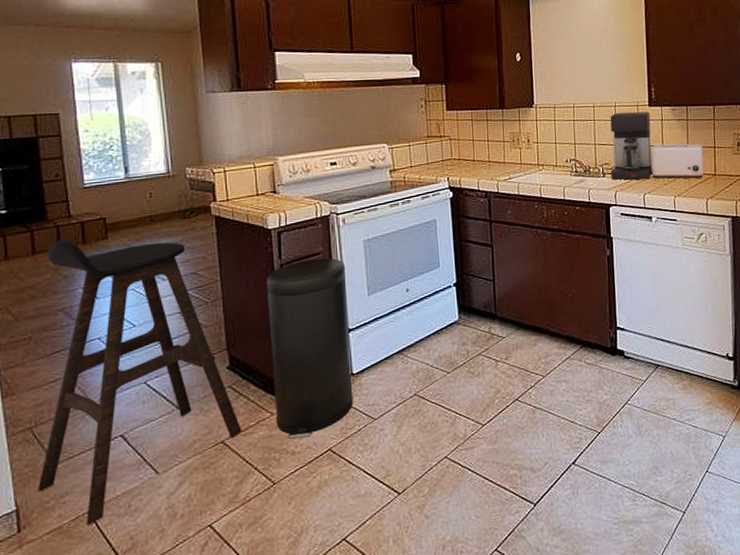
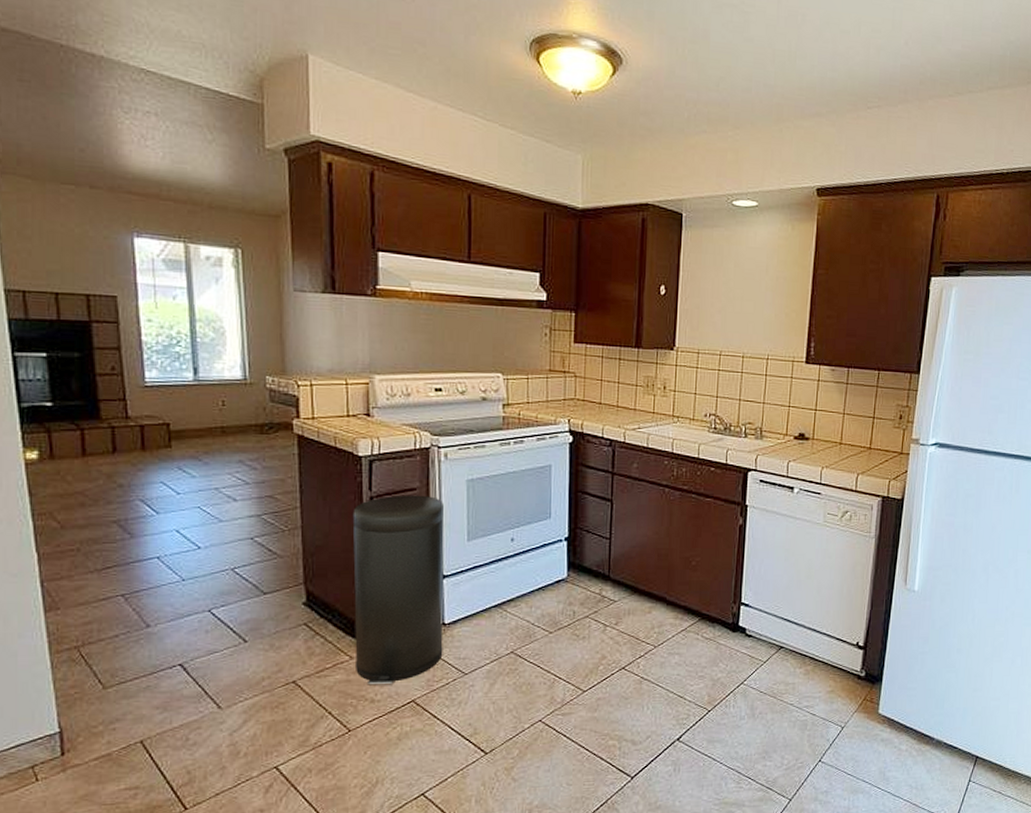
bar stool: present [38,239,242,526] -> none [85,443,317,755]
coffee maker: present [610,111,652,180] -> none [753,366,806,446]
toaster: present [650,143,706,179] -> none [799,407,863,450]

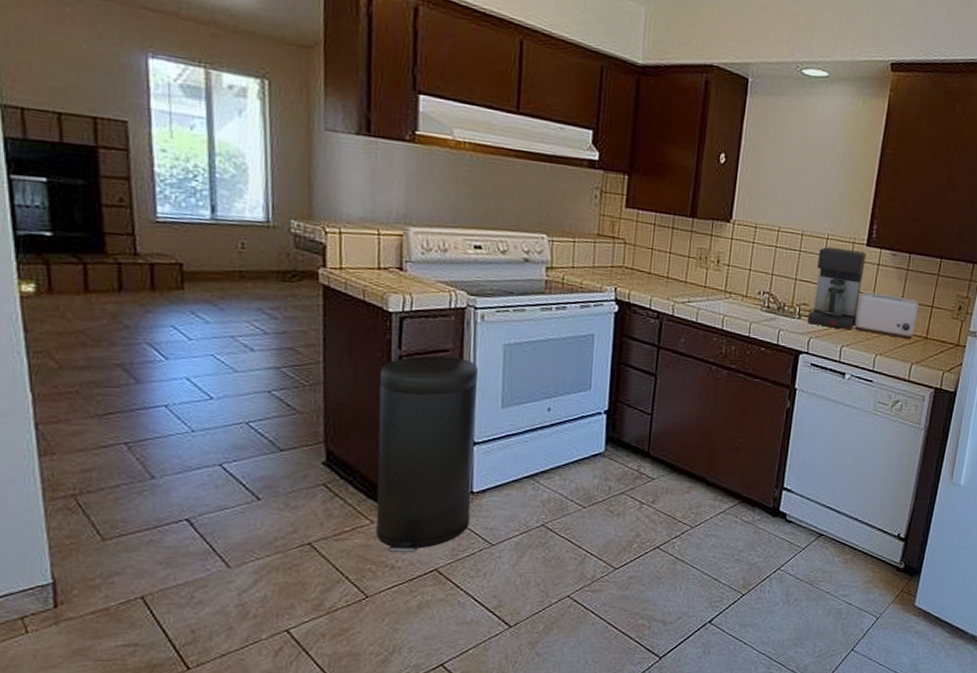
coffee maker: none [753,366,806,446] -> present [807,246,866,331]
toaster: none [799,407,863,450] -> present [854,291,922,339]

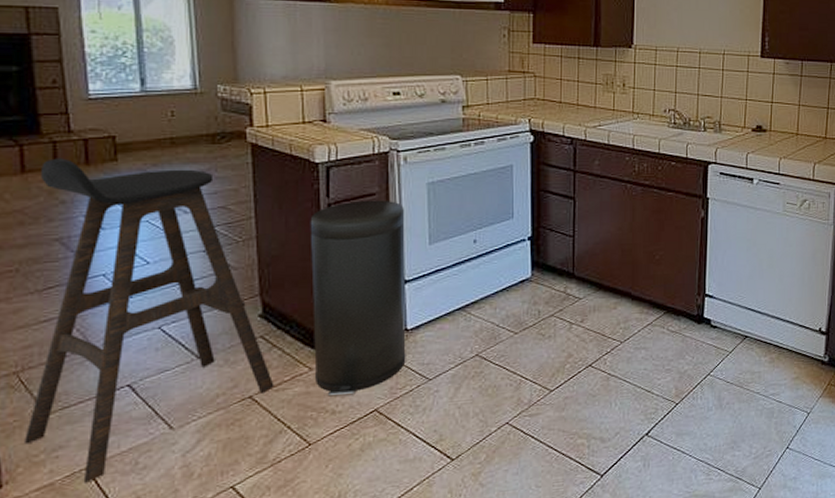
bar stool: none [81,280,334,611] -> present [25,158,274,483]
coffee maker: present [807,246,866,331] -> none [712,61,761,138]
toaster: present [854,291,922,339] -> none [757,99,818,140]

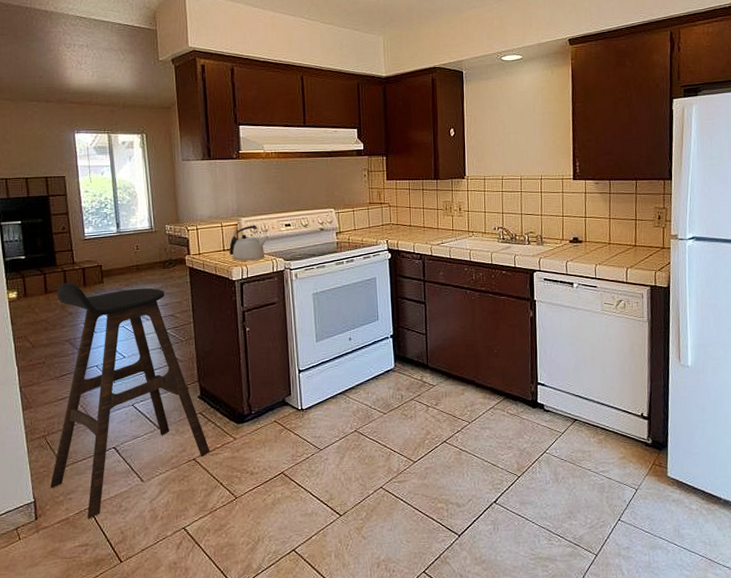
pedal bin: present [310,200,406,397] -> none [230,307,303,461]
kettle: none [312,91,370,139] -> present [229,225,269,261]

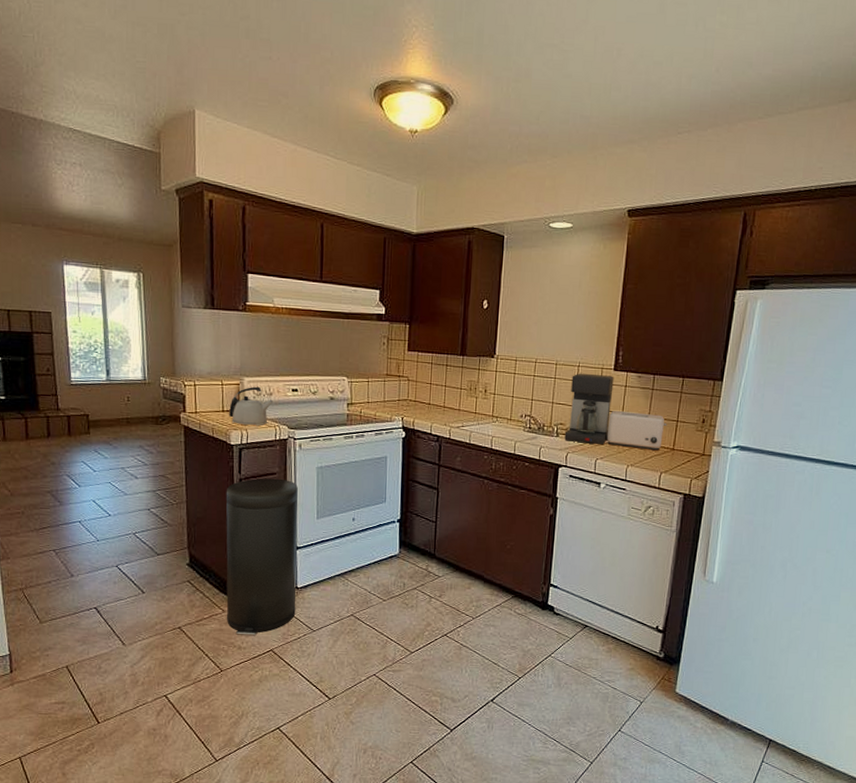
bar stool: present [50,282,210,519] -> none [27,429,197,677]
pedal bin: none [230,307,303,461] -> present [225,478,299,636]
coffee maker: none [535,184,575,249] -> present [564,373,614,445]
toaster: none [573,215,627,249] -> present [606,410,667,451]

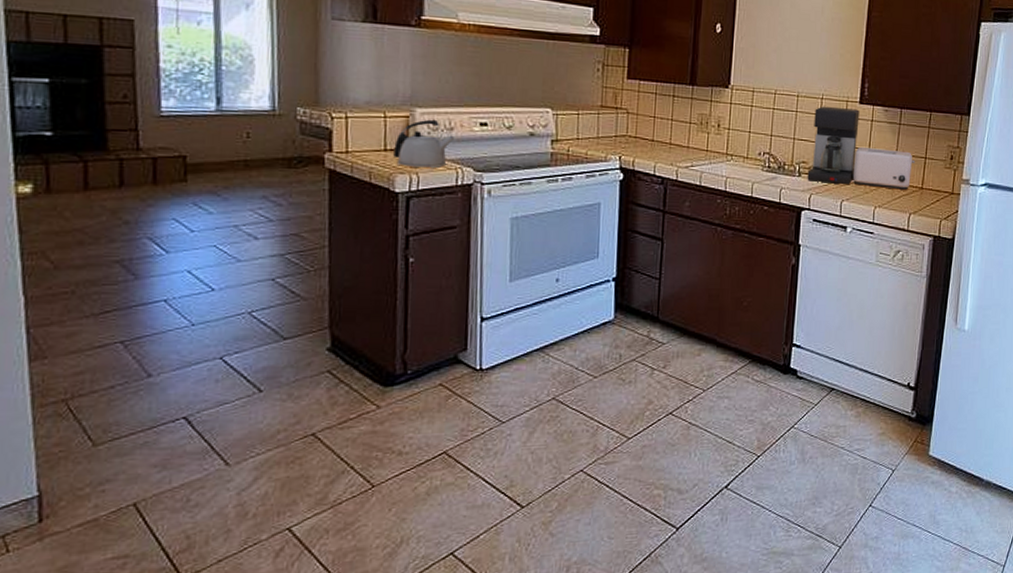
pedal bin: present [225,478,299,636] -> none [381,233,486,437]

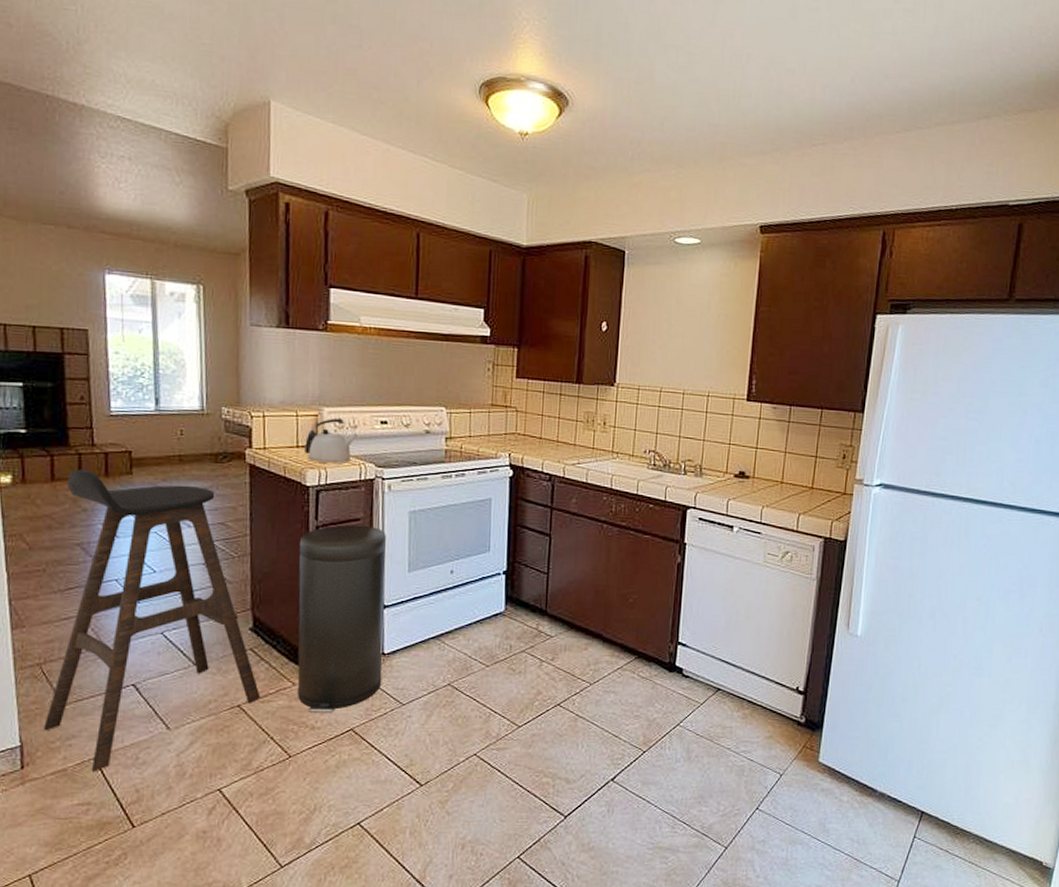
bar stool: none [69,176,339,520] -> present [44,469,261,772]
pedal bin: none [381,233,486,437] -> present [296,524,387,713]
coffee maker: present [807,106,860,185] -> none [693,403,747,484]
toaster: present [852,146,916,190] -> none [739,444,805,490]

